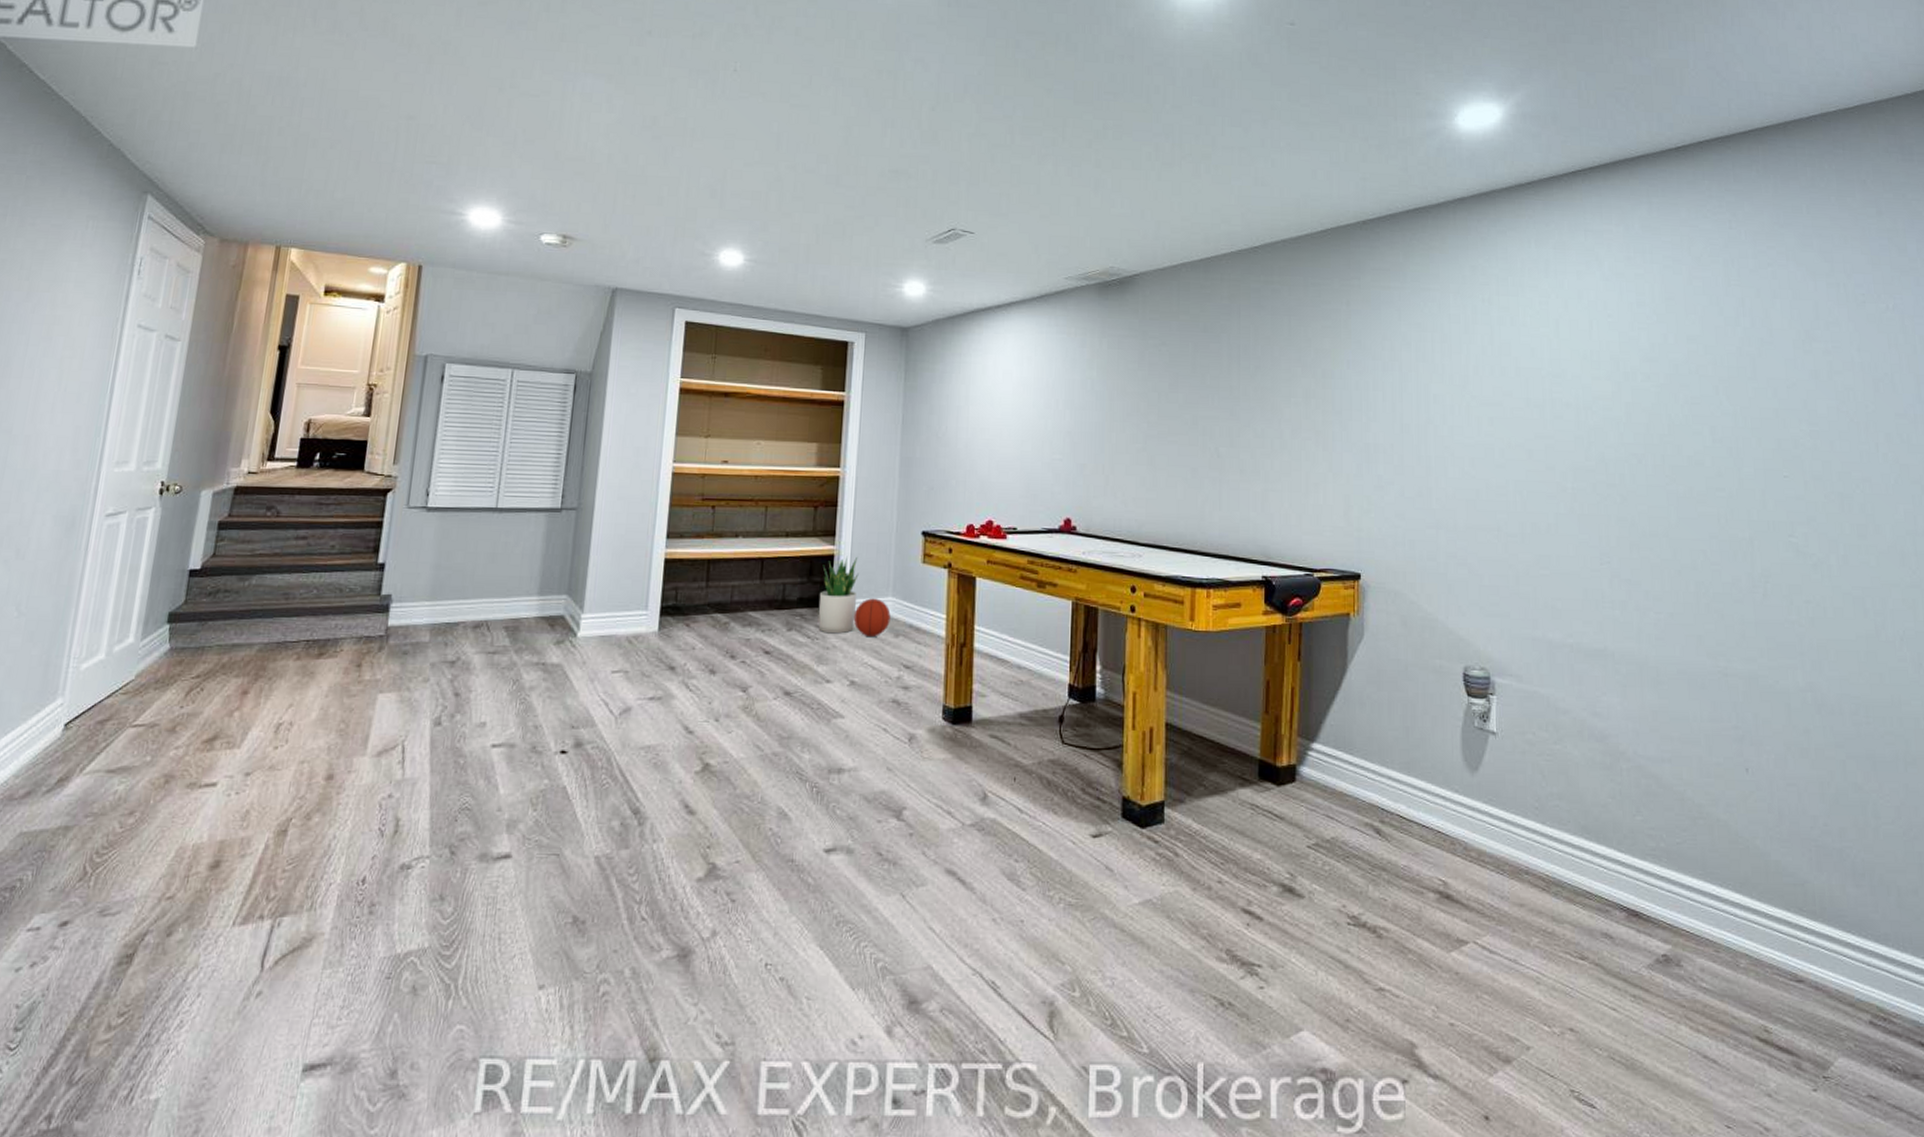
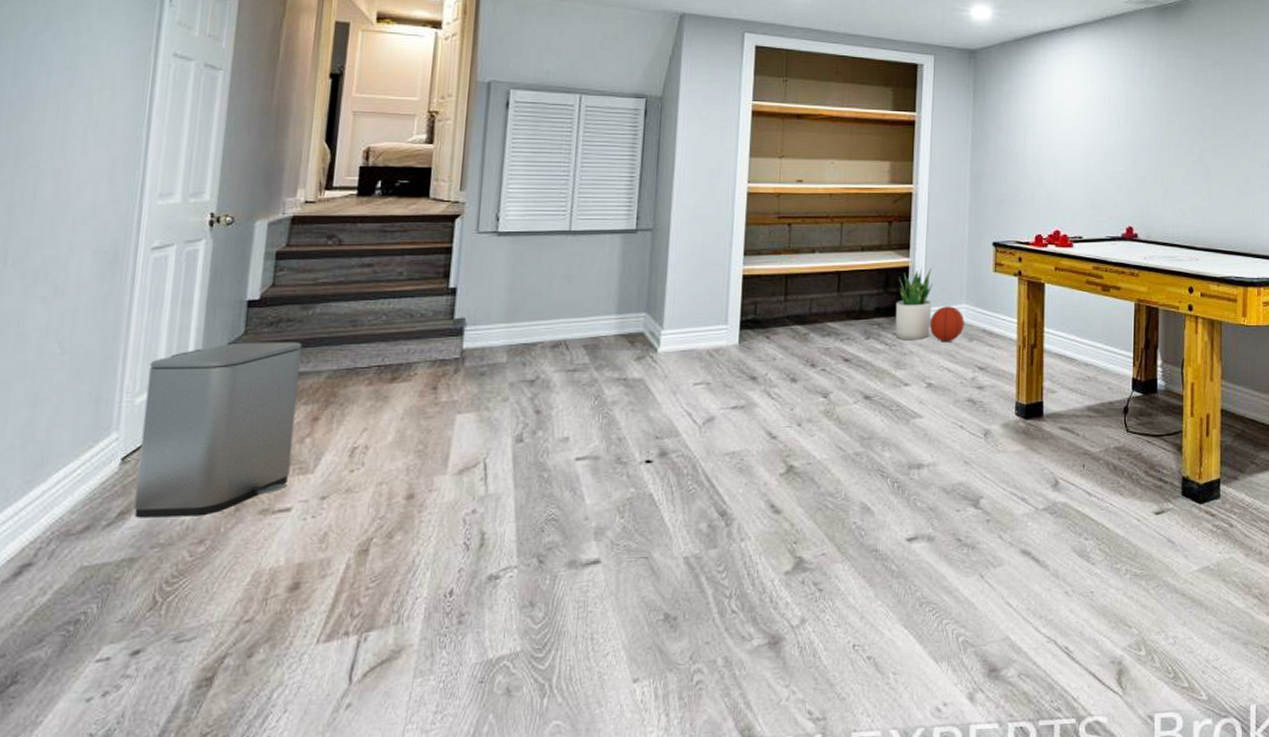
pedal bin: none [72,611,237,787] -> present [133,342,302,518]

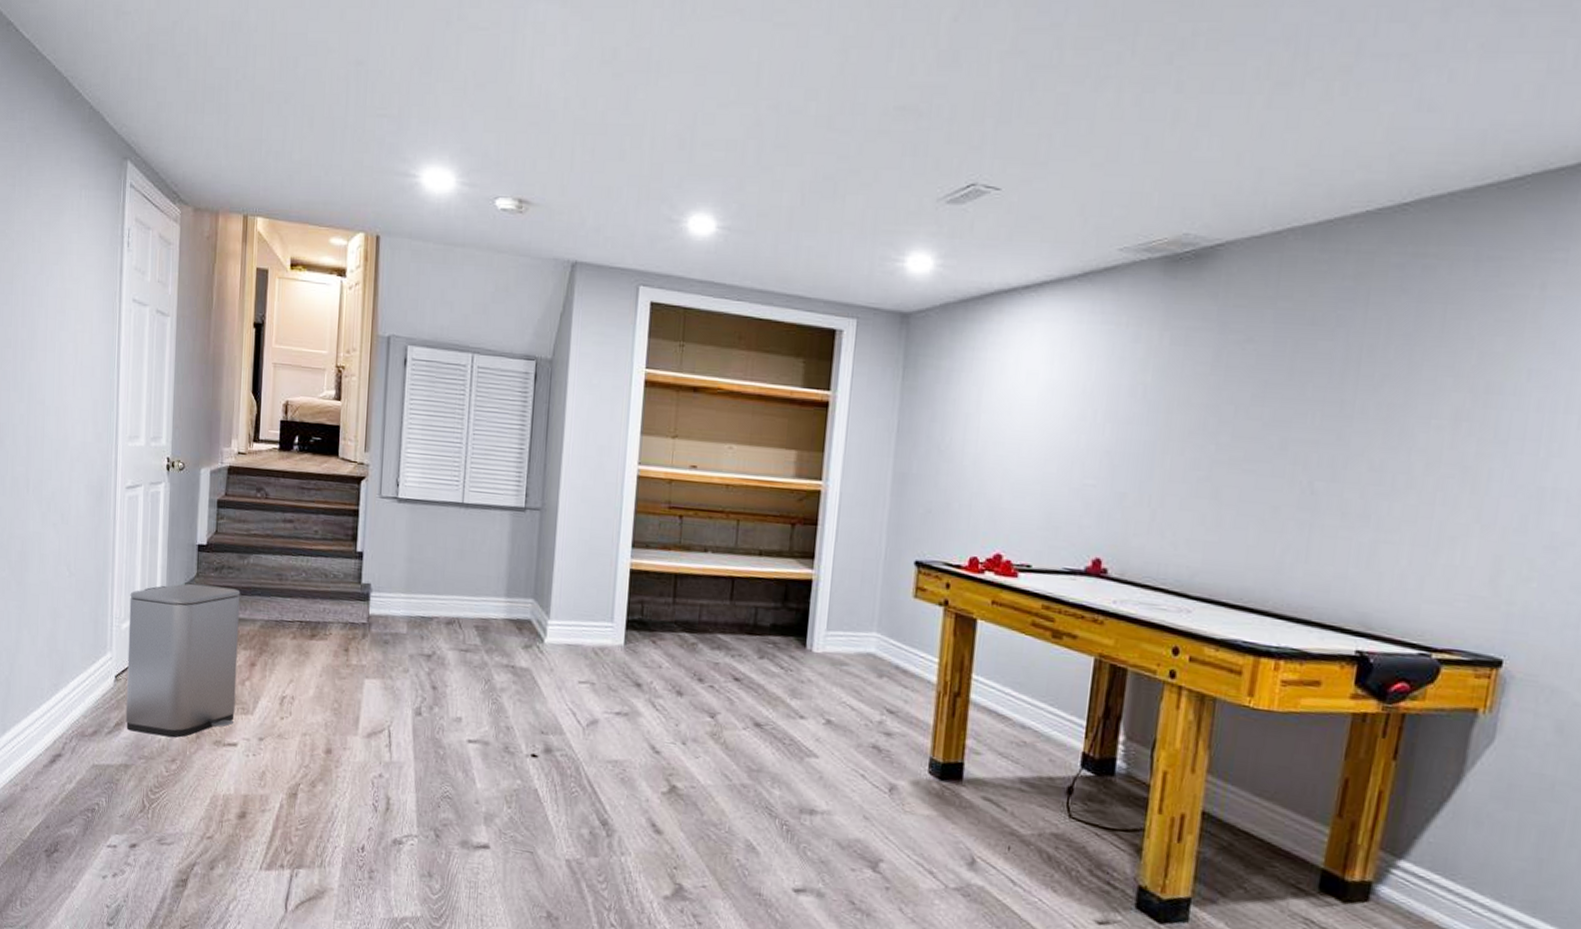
planter: present [895,268,933,340] -> none [793,583,840,668]
basketball: present [929,306,965,341] -> none [832,631,875,675]

